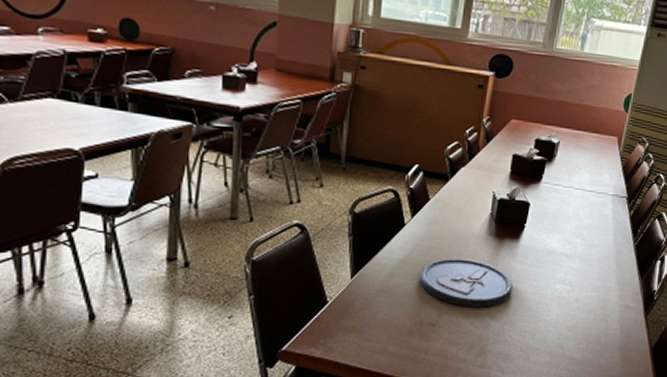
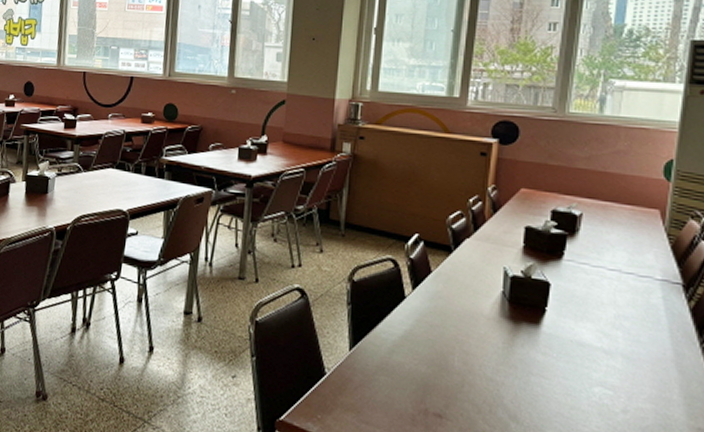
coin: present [419,259,513,308] -> none [422,339,535,405]

